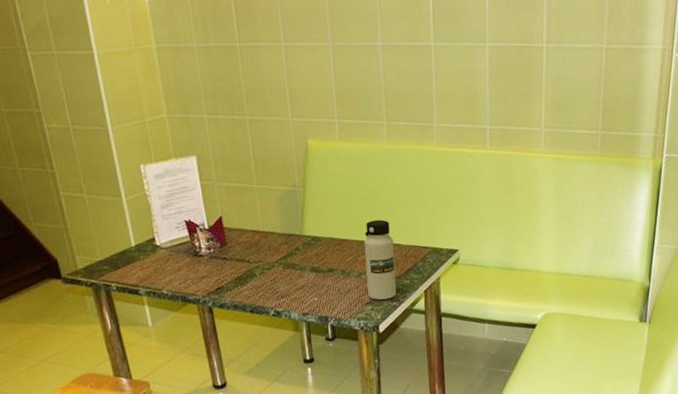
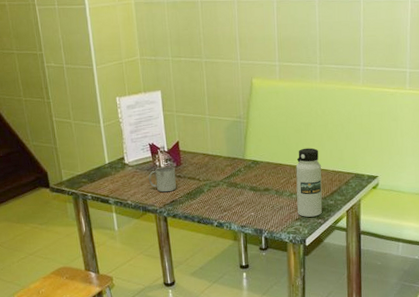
mug: none [186,247,223,278] -> present [148,166,177,192]

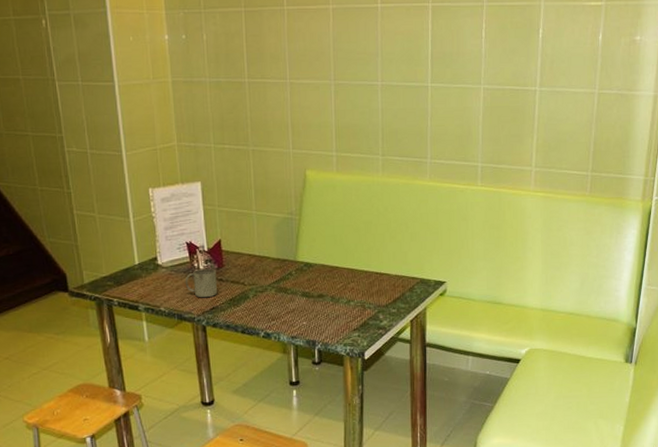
water bottle: present [296,148,323,217] -> none [354,249,384,327]

